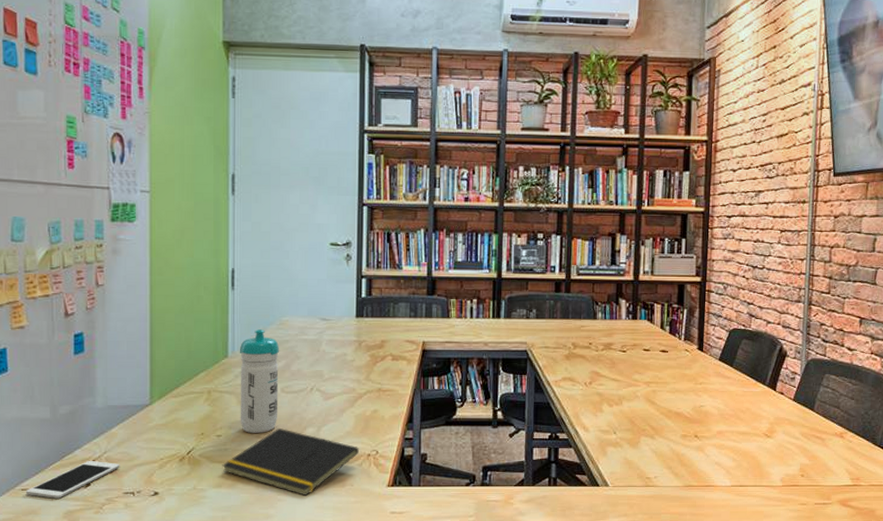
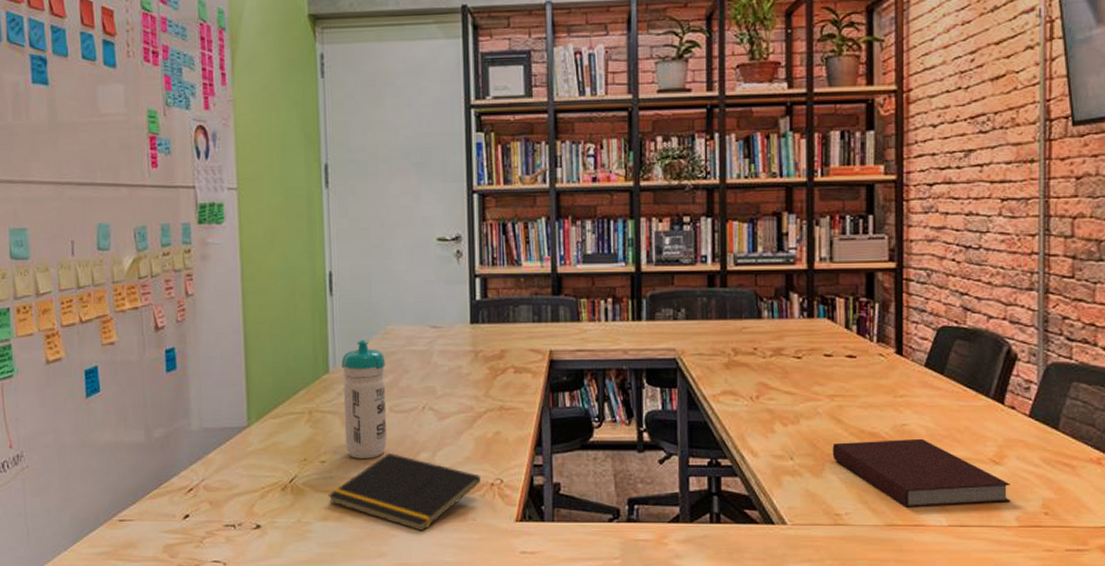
cell phone: present [26,460,120,499] -> none [124,488,219,531]
notebook: none [646,417,778,472] -> present [832,438,1011,508]

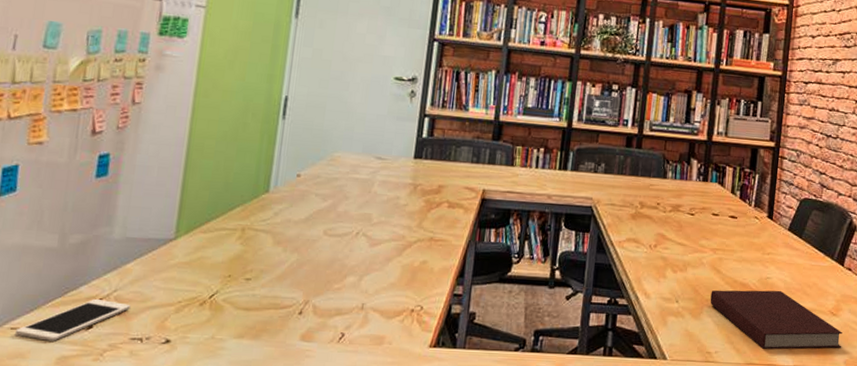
cell phone: none [124,488,219,531] -> present [16,298,131,341]
notepad: present [328,453,482,532] -> none [247,275,403,354]
water bottle: present [341,340,387,459] -> none [274,164,328,279]

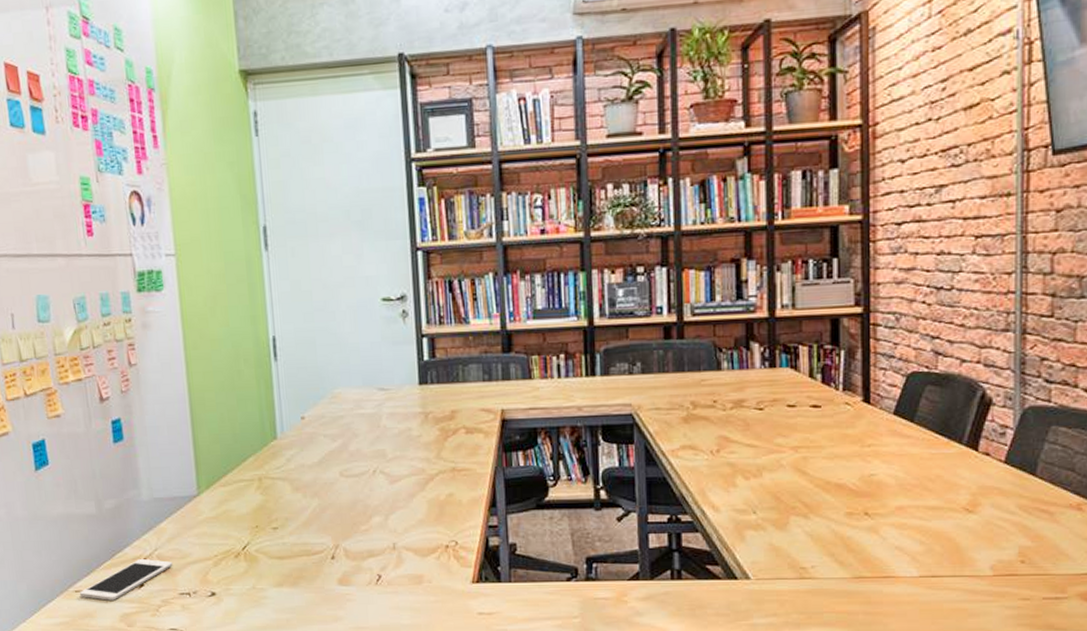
notebook: present [710,290,842,350] -> none [797,488,986,559]

